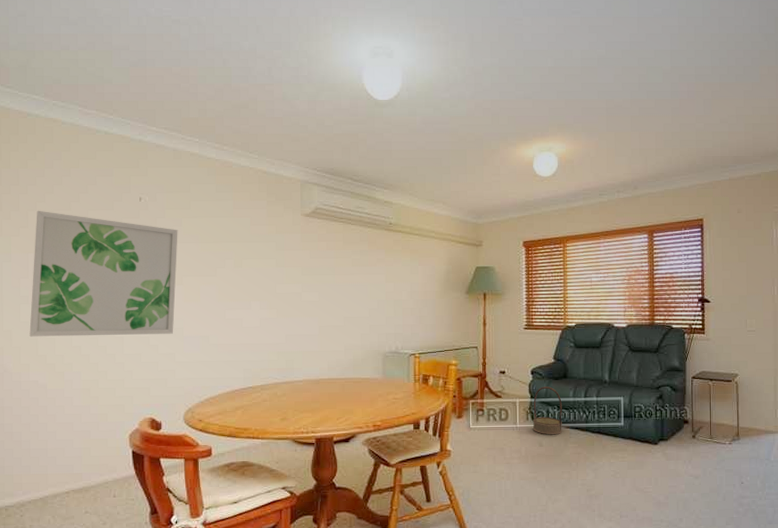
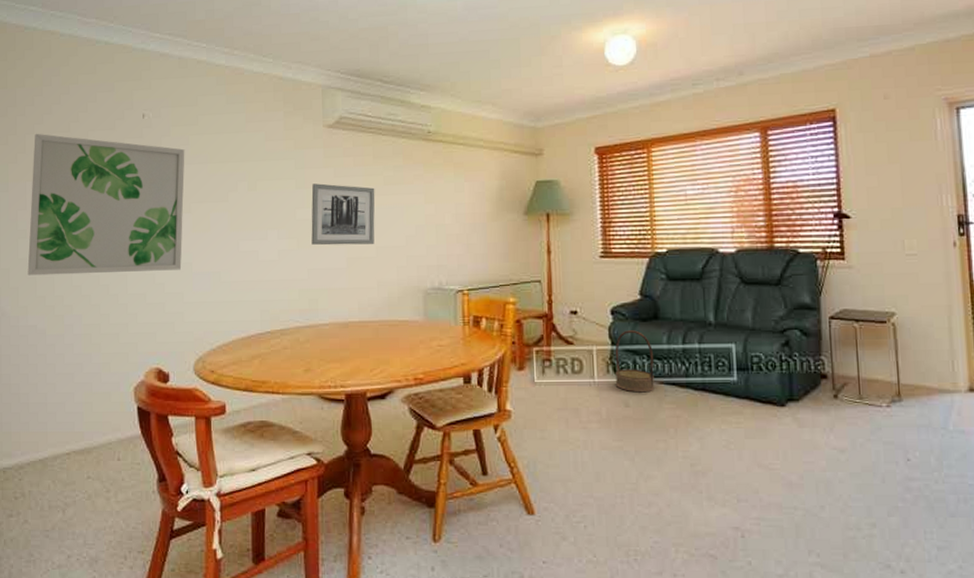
wall art: none [289,263,344,315] -> present [311,183,375,245]

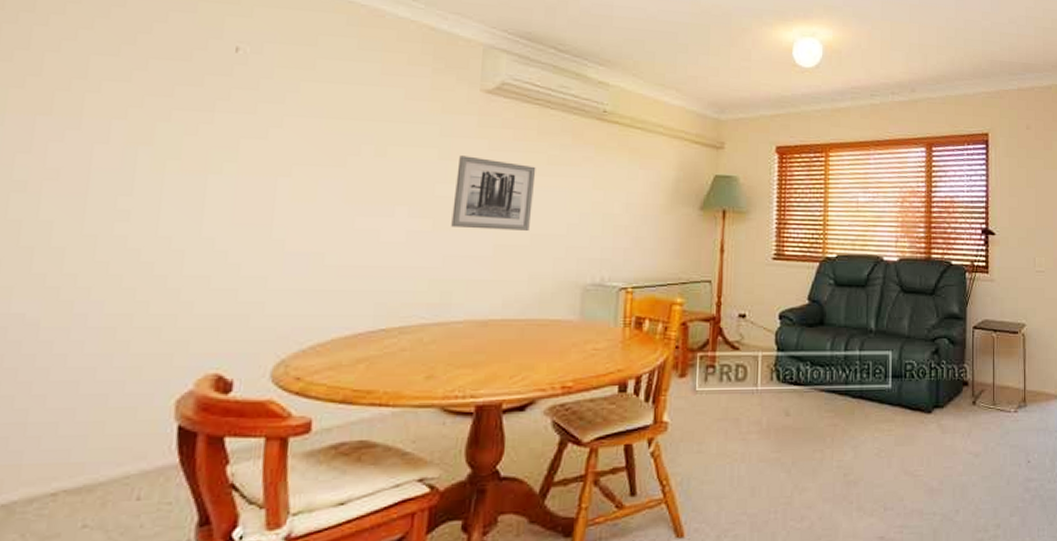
wall art: present [27,133,185,276] -> none [19,51,293,248]
basket: present [615,330,655,393] -> none [777,336,816,401]

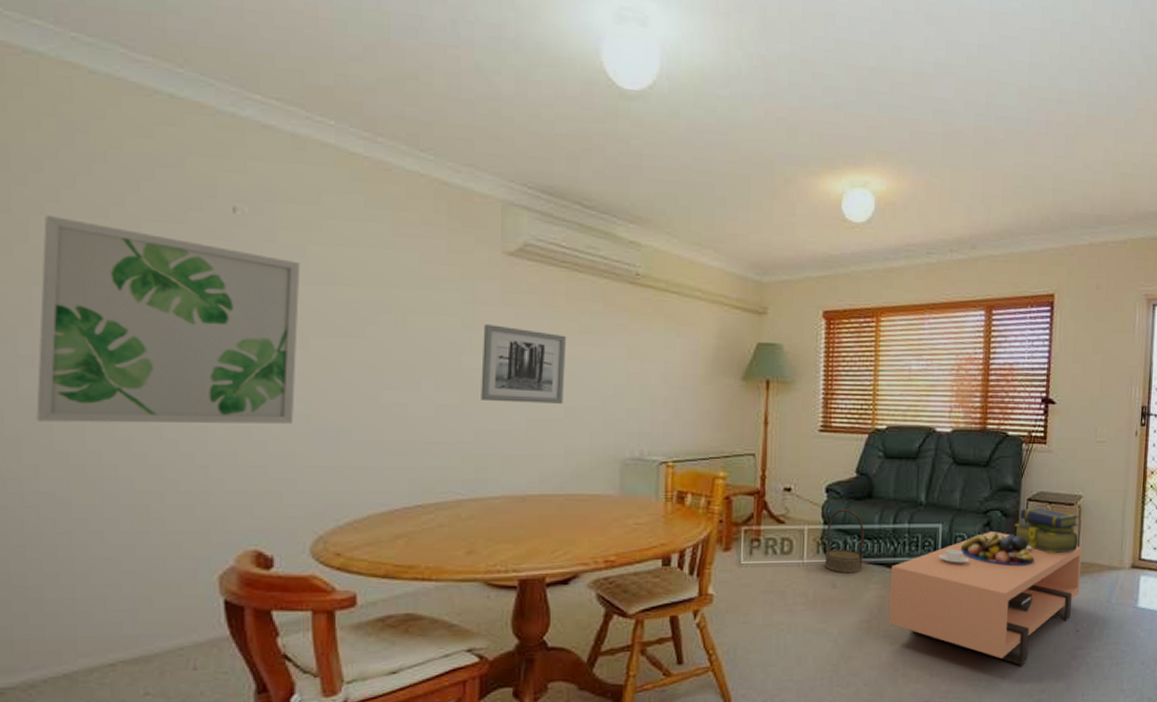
wall art: none [19,51,293,248] -> present [36,214,301,424]
basket: none [777,336,816,401] -> present [824,509,864,573]
coffee table: none [841,358,1029,498] -> present [888,531,1082,665]
fruit bowl: none [910,359,983,394] -> present [960,532,1034,566]
stack of books: none [962,334,1024,381] -> present [1014,507,1079,553]

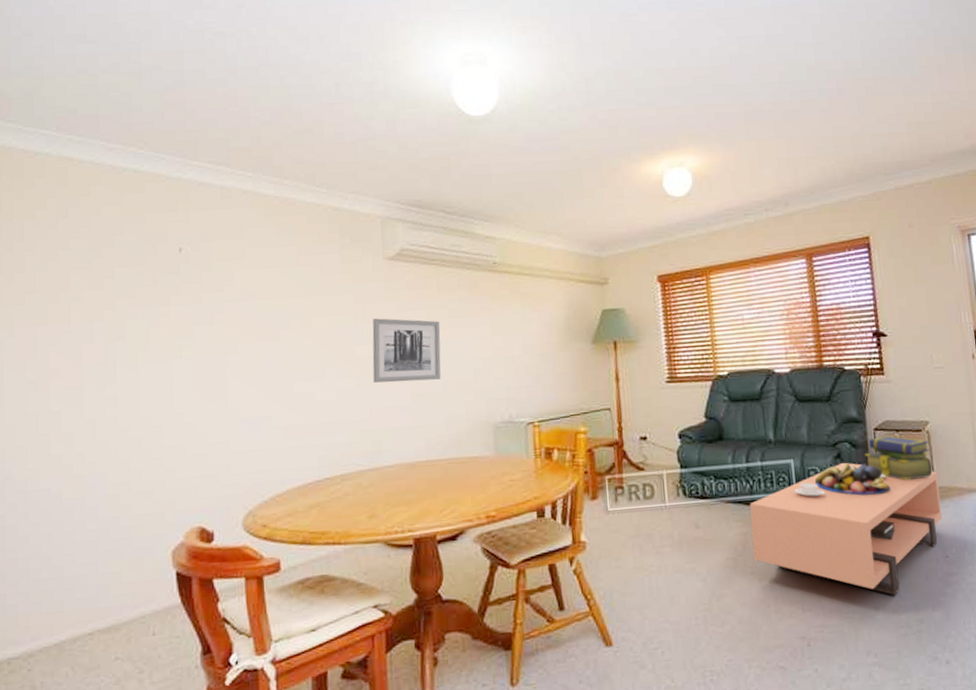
wall art: present [36,214,301,424] -> none [38,270,230,433]
basket: present [824,509,864,573] -> none [684,452,722,514]

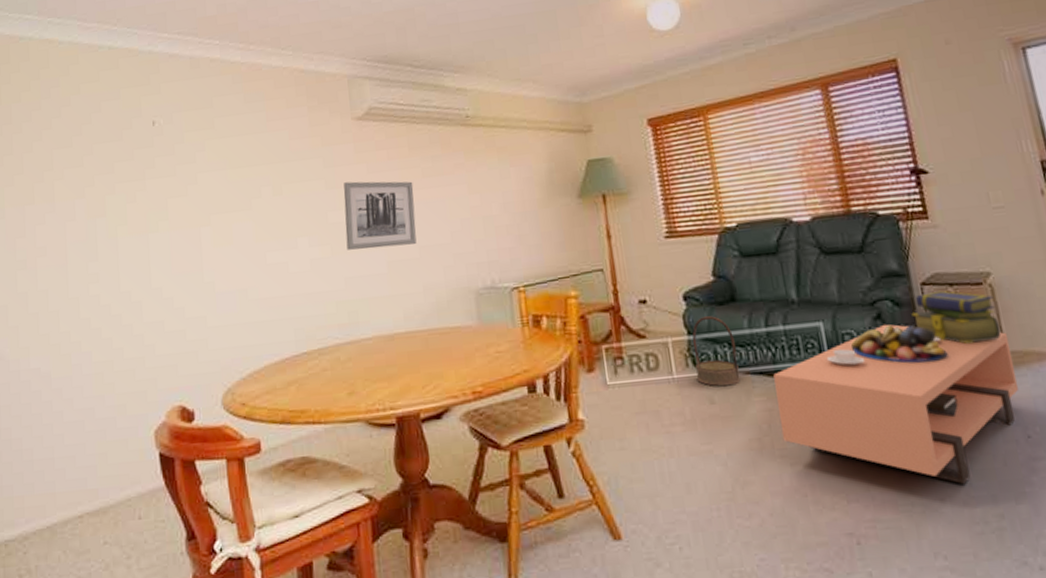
basket: none [684,452,722,514] -> present [692,316,741,387]

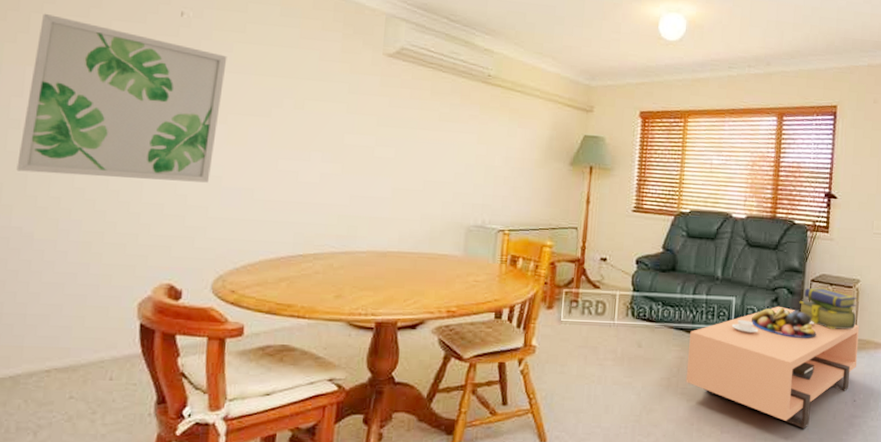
wall art: none [28,151,203,312] -> present [16,13,227,183]
wall art: present [343,181,417,250] -> none [357,110,429,177]
basket: present [692,316,741,387] -> none [632,279,668,336]

